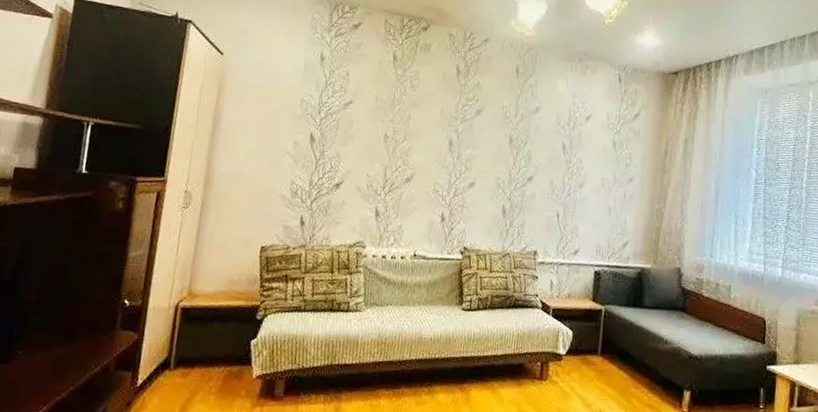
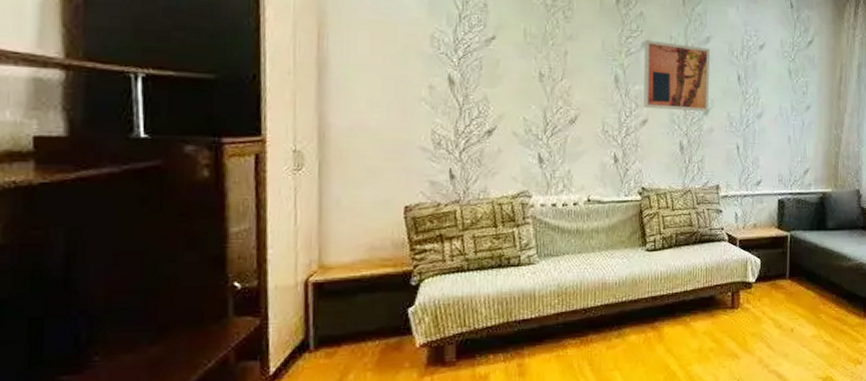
wall art: none [472,108,539,179] -> present [643,39,711,112]

